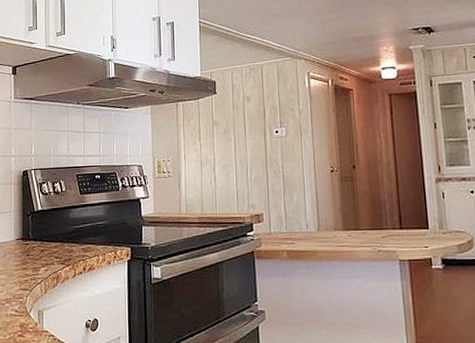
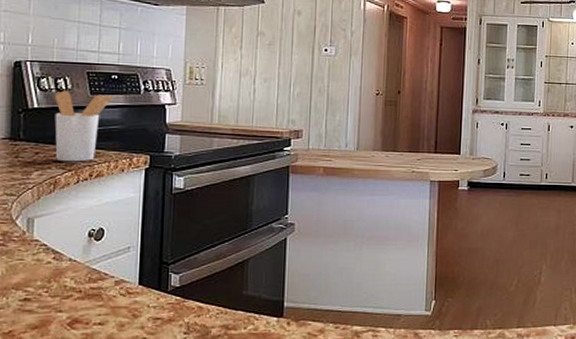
utensil holder: none [54,192,98,258] -> present [54,90,113,162]

